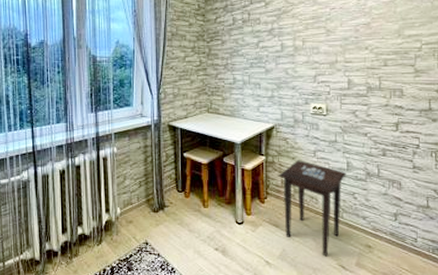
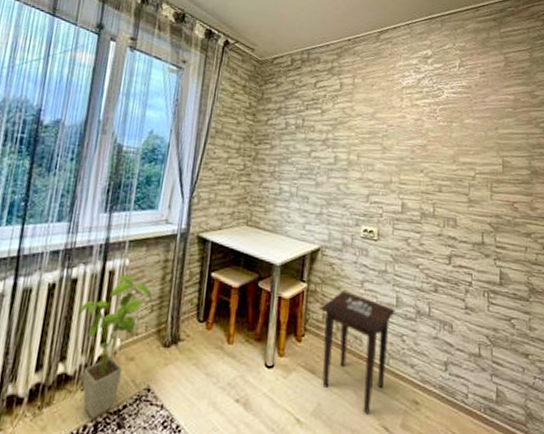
house plant: none [85,161,140,265] -> present [78,276,153,420]

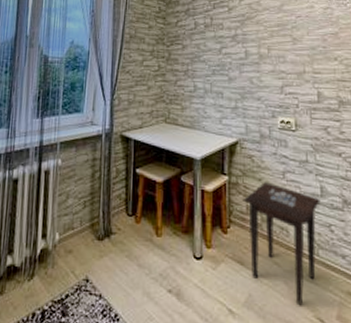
house plant: present [78,276,153,420] -> none [20,175,85,308]

